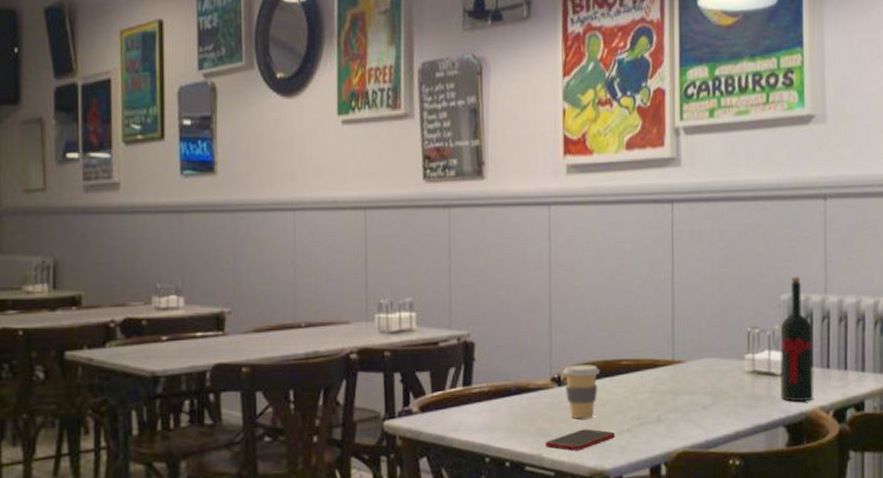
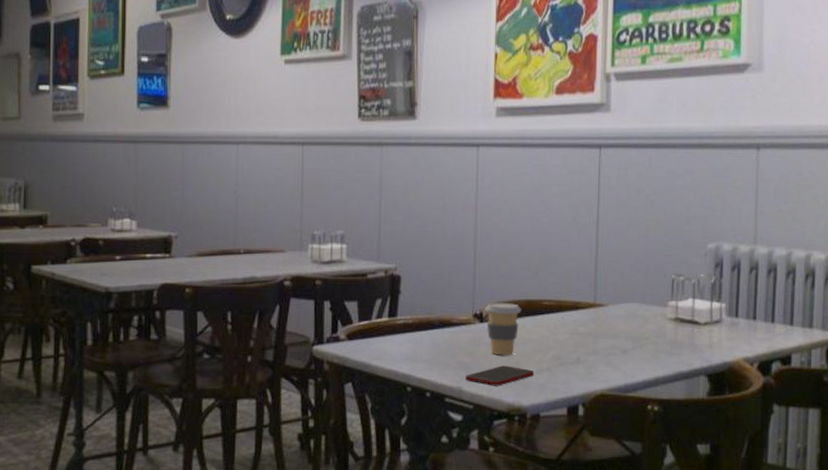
wine bottle: present [779,276,814,402] -> none [703,225,740,352]

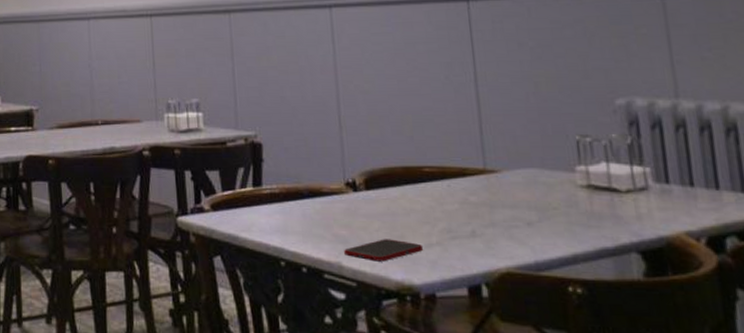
coffee cup: present [484,303,522,356] -> none [357,170,400,228]

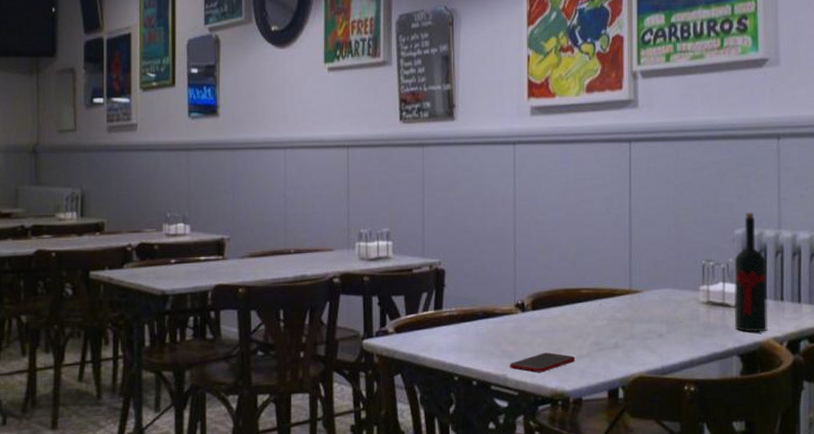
wine bottle: none [618,78,676,225] -> present [733,212,767,332]

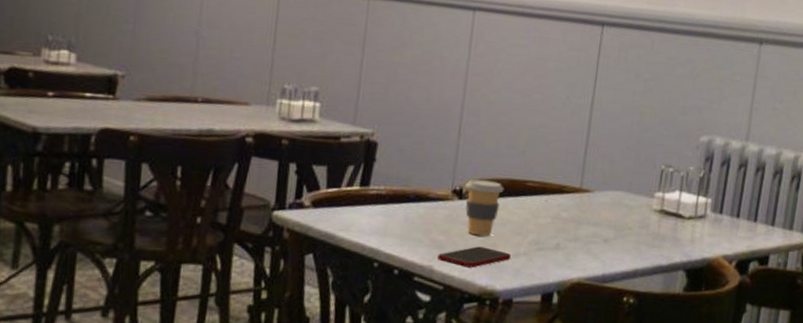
coffee cup: none [525,292,561,343] -> present [464,179,504,237]
wine bottle: present [733,212,767,332] -> none [685,119,728,249]

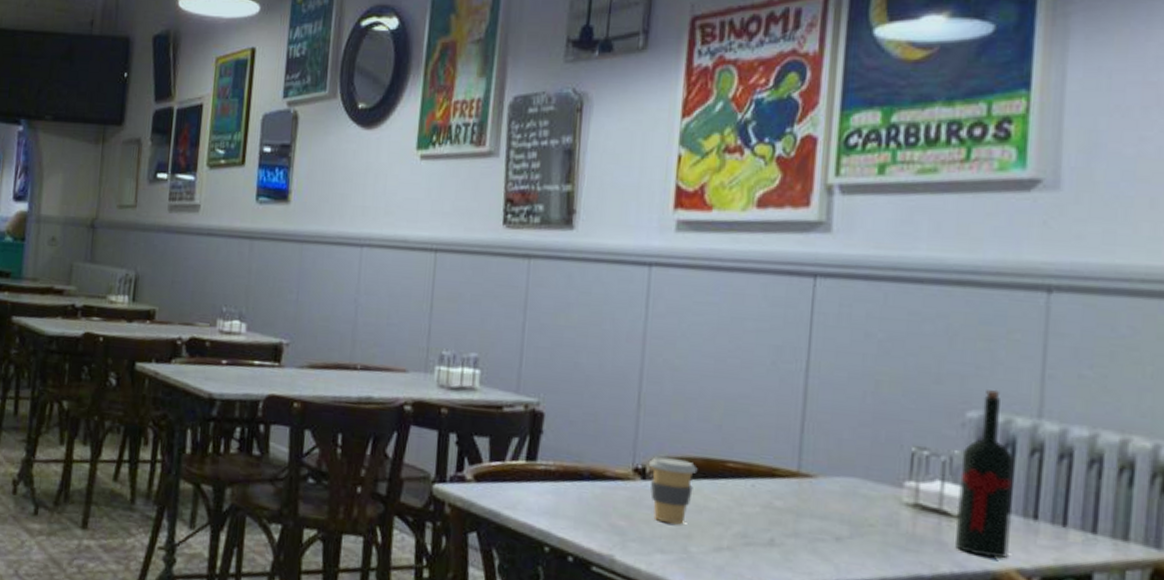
cell phone: present [437,246,512,268] -> none [619,535,712,561]
wine bottle: none [685,119,728,249] -> present [955,389,1014,559]

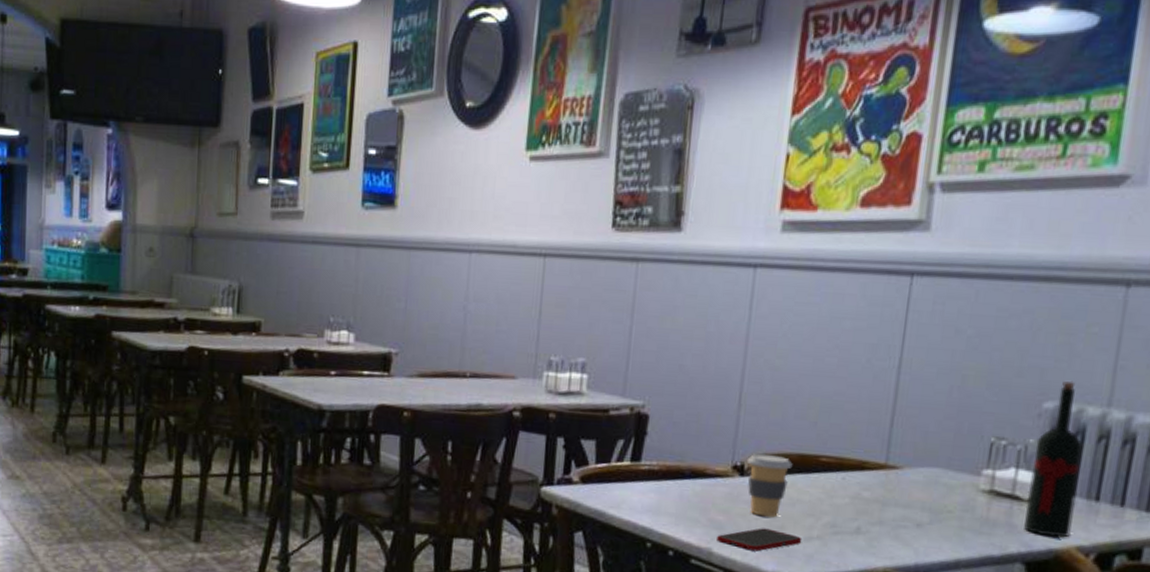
cell phone: none [619,535,712,561] -> present [717,528,802,552]

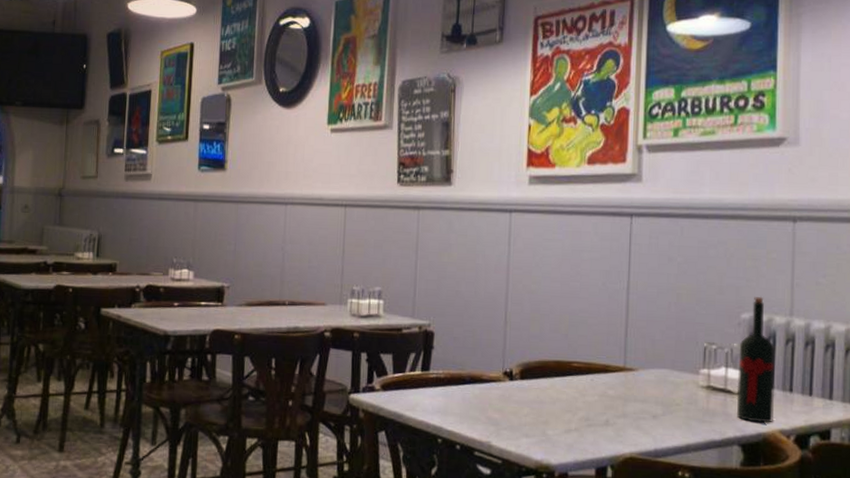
cell phone: present [717,528,802,552] -> none [495,423,563,443]
coffee cup: present [746,454,793,517] -> none [514,362,551,414]

